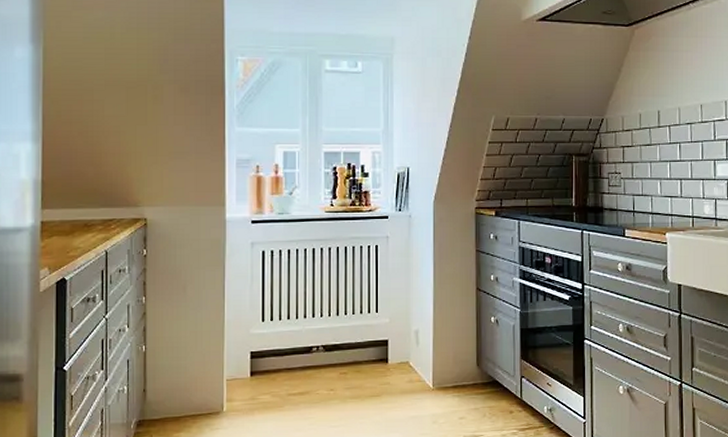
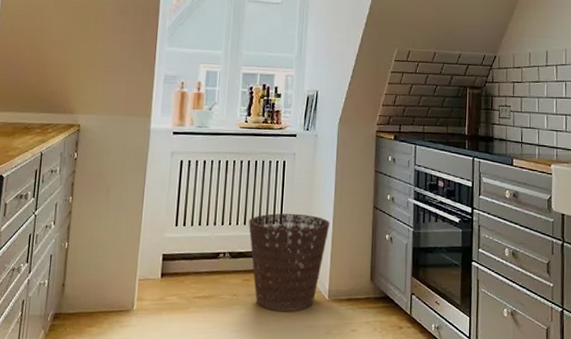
basket: none [341,300,431,403] -> present [248,213,330,311]

